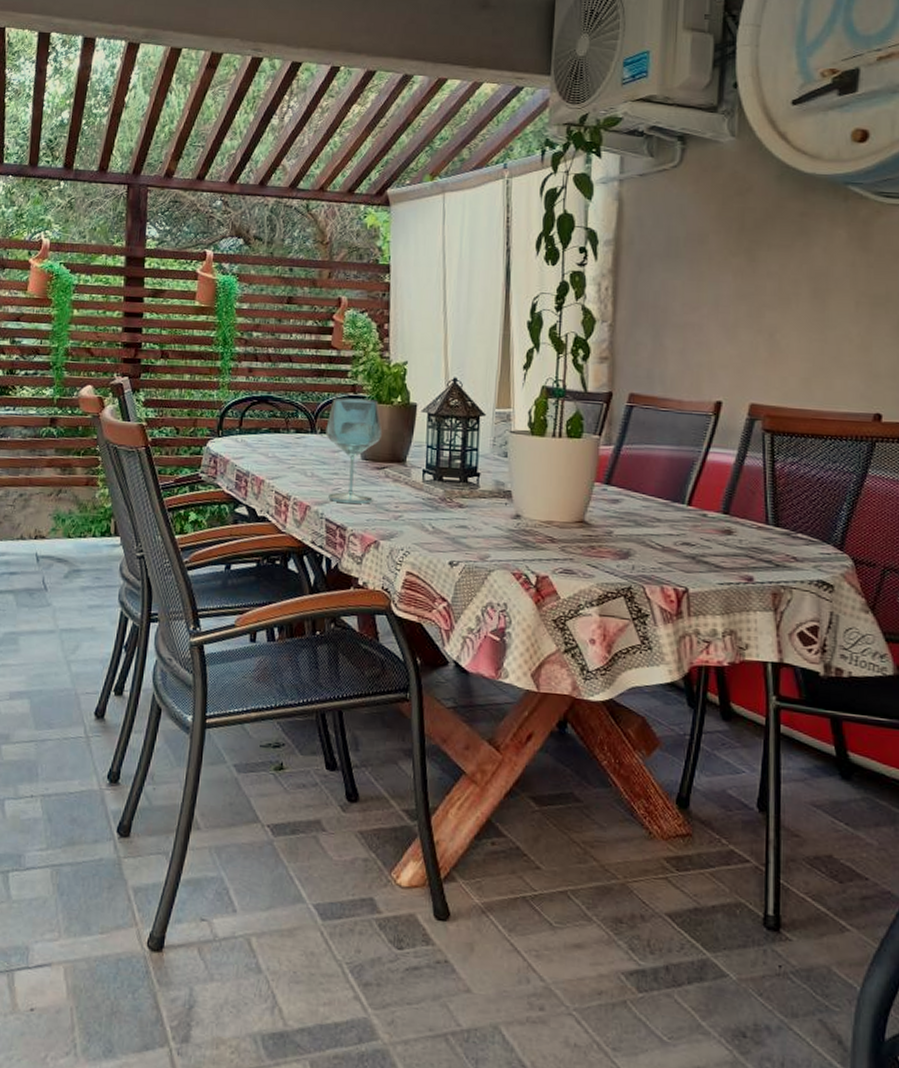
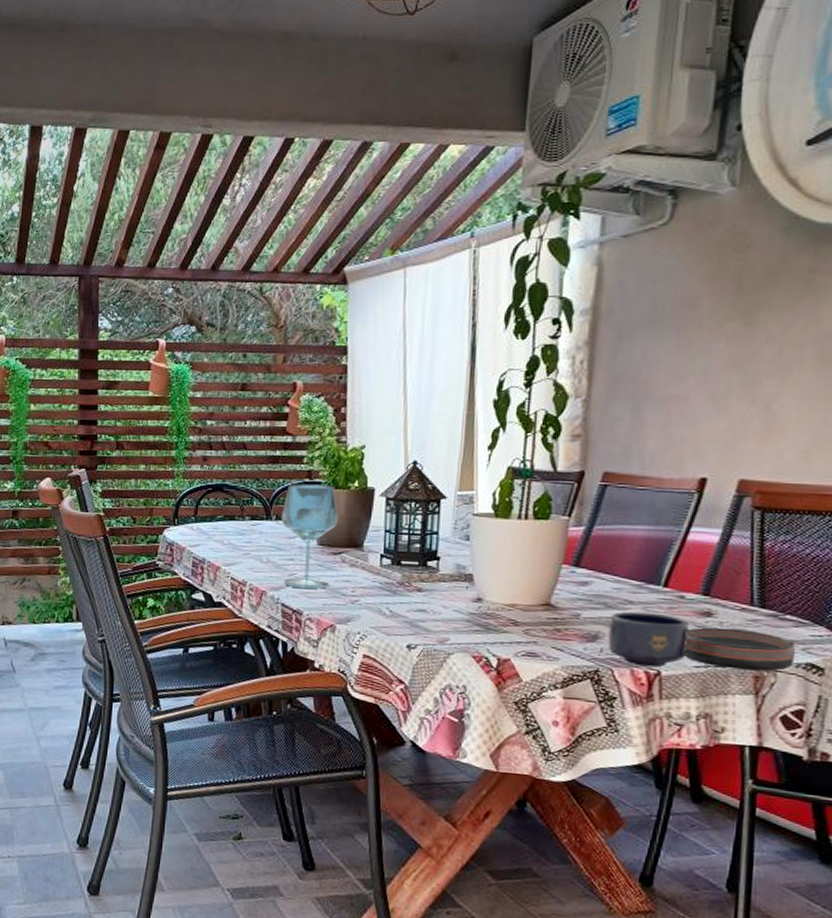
mug: none [639,529,712,585] -> present [607,611,689,667]
ashtray: none [708,545,807,589] -> present [684,627,795,672]

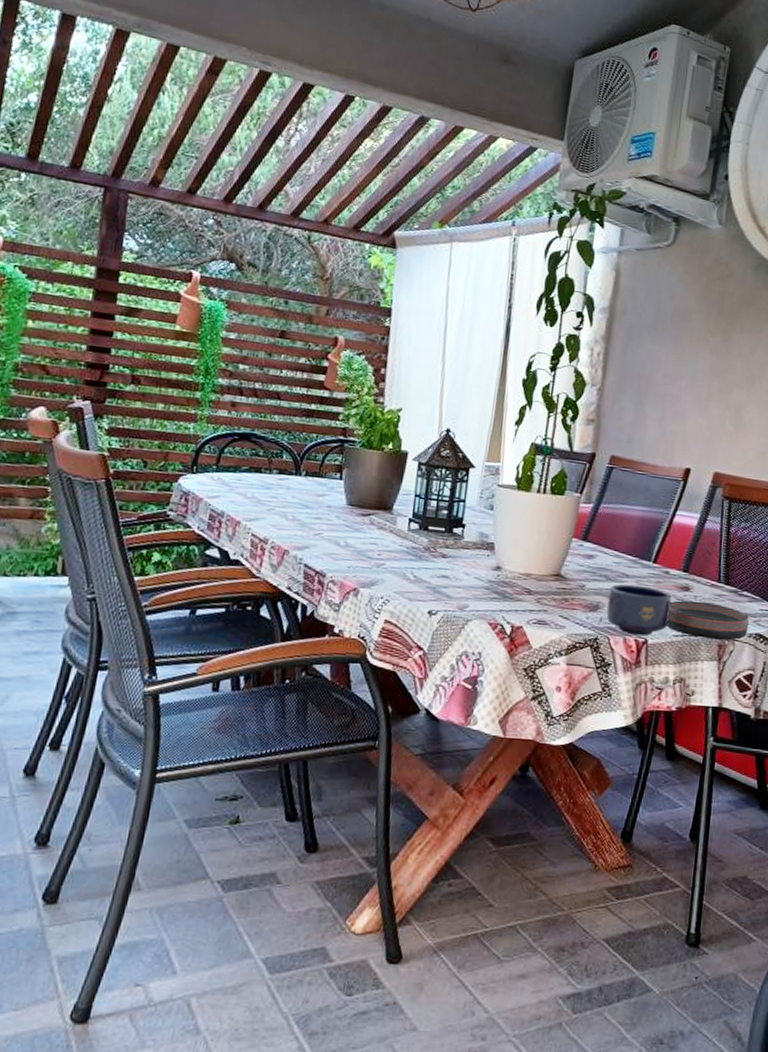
wine glass: present [281,484,339,589] -> none [309,440,371,551]

